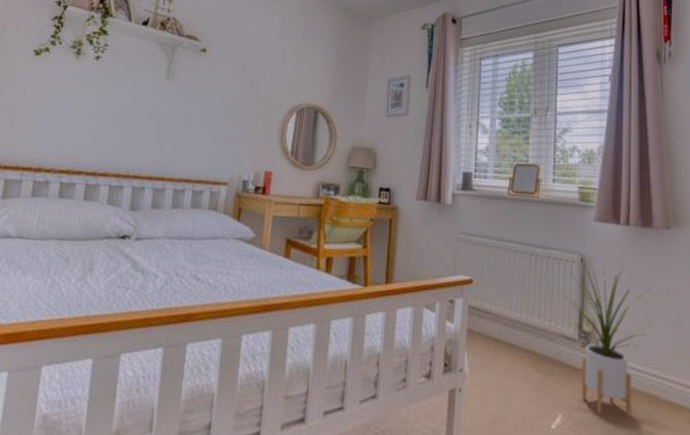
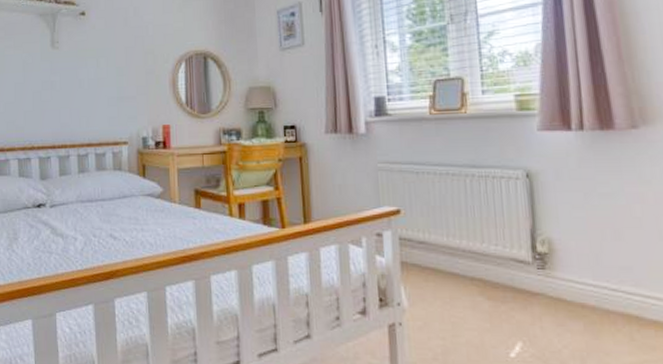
house plant: present [566,261,651,419] -> none [512,175,619,342]

